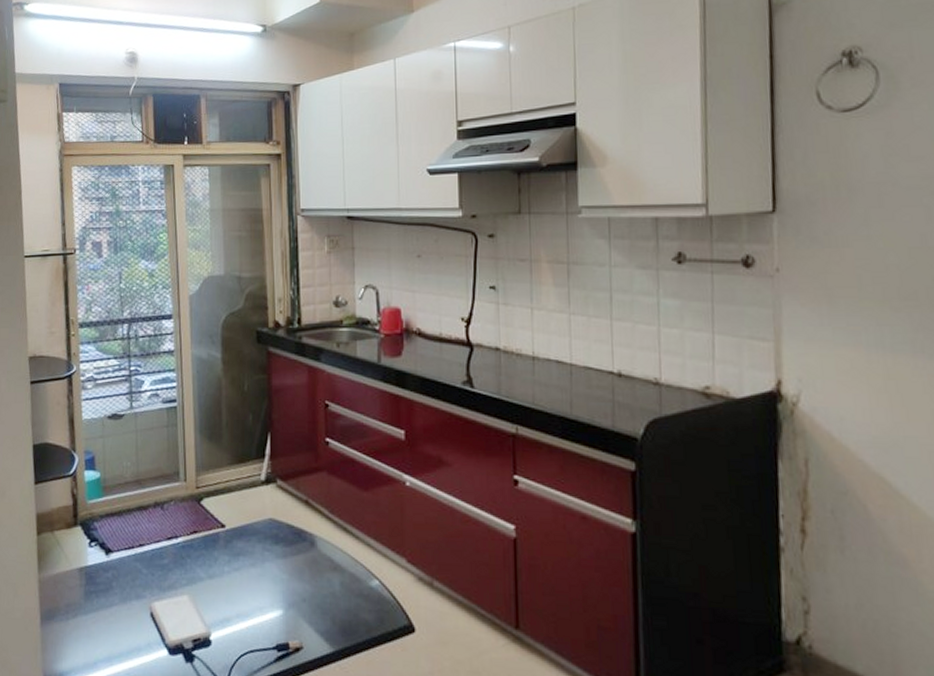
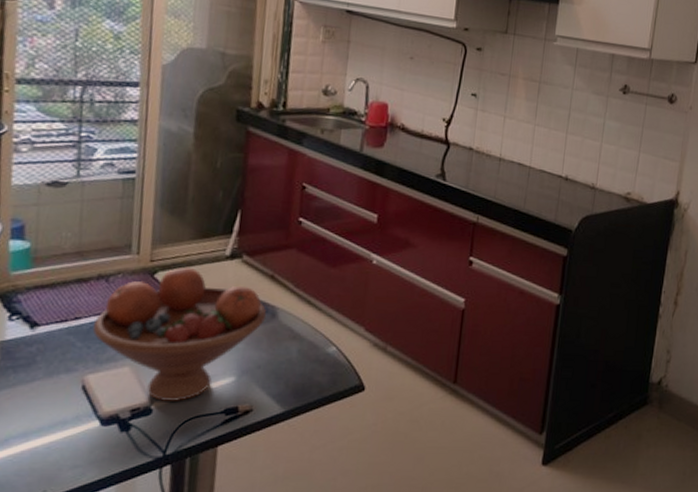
fruit bowl: none [154,493,306,634] -> present [92,266,267,401]

